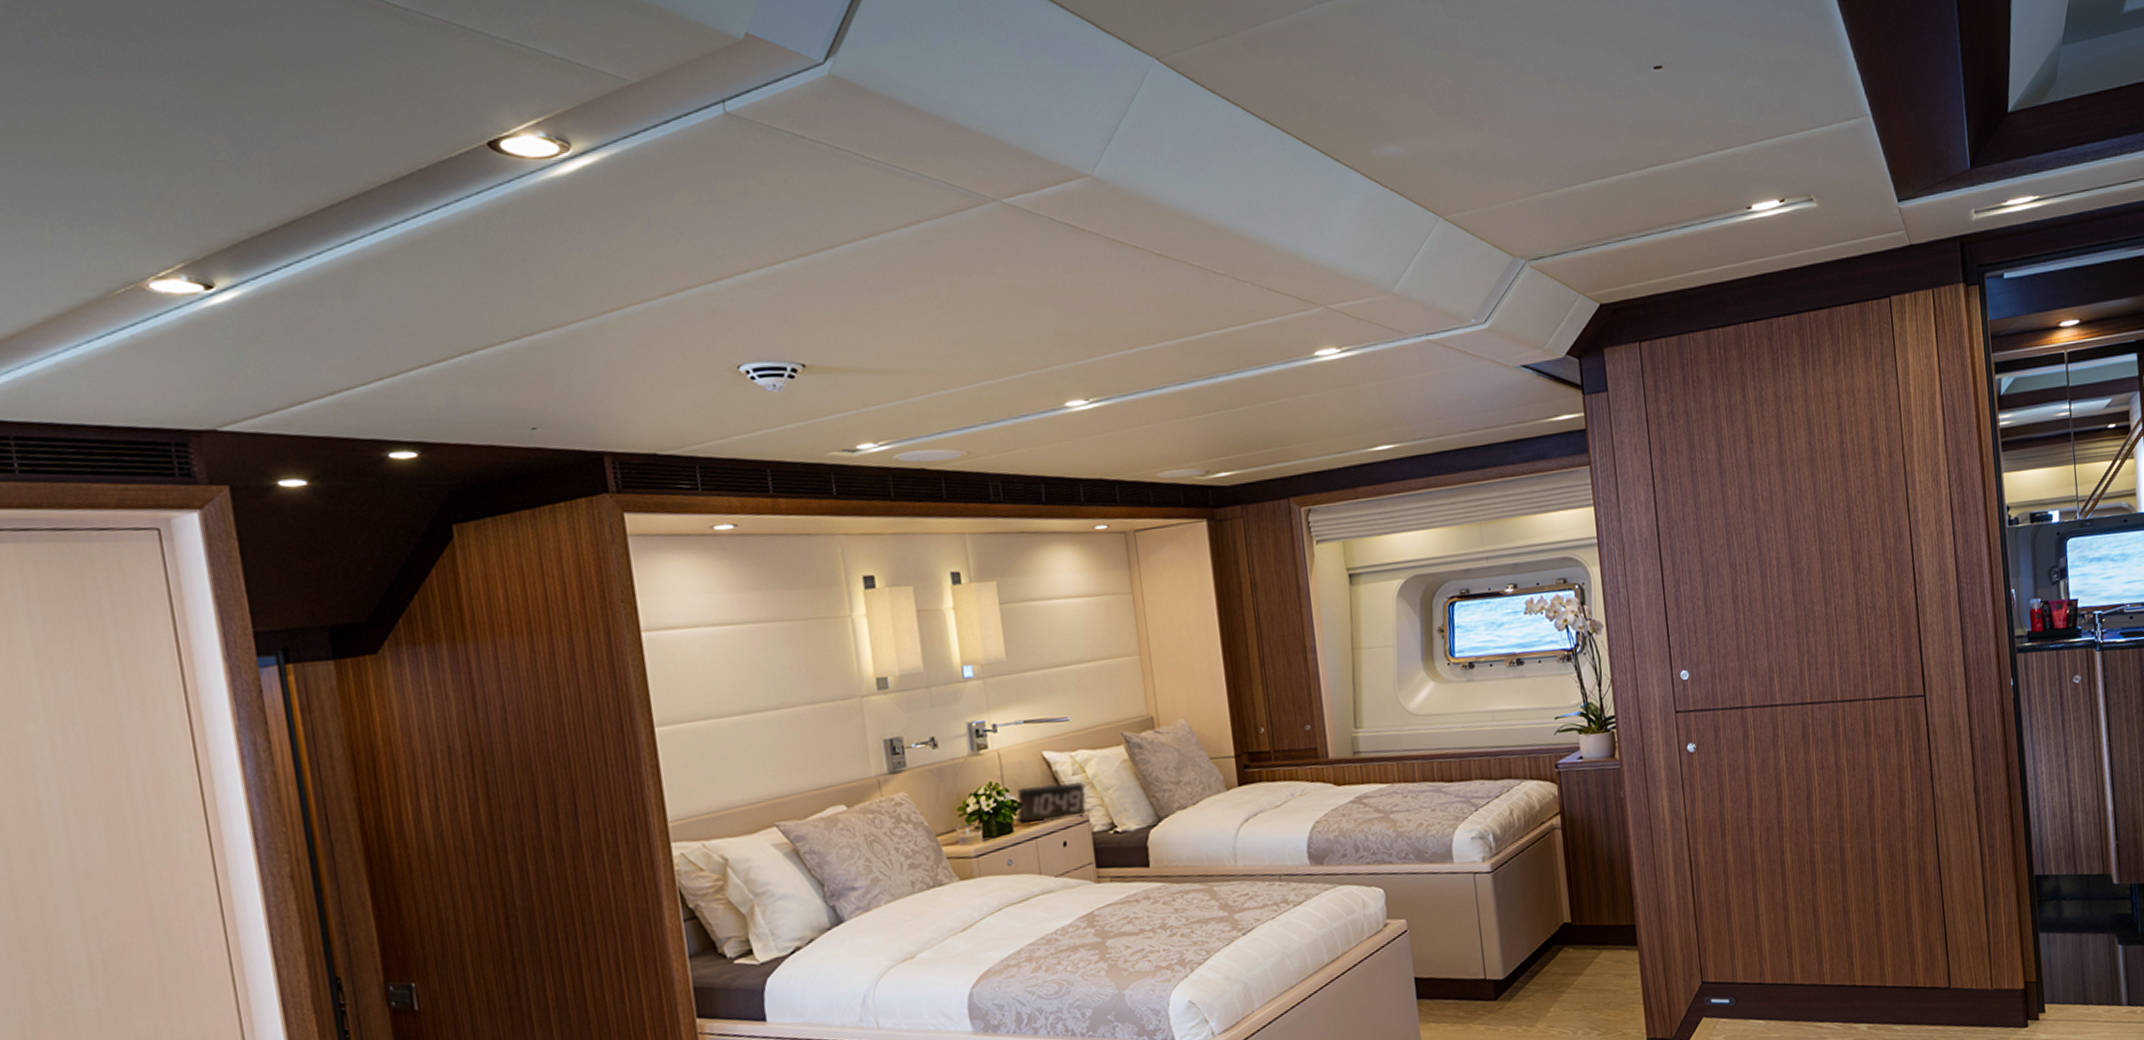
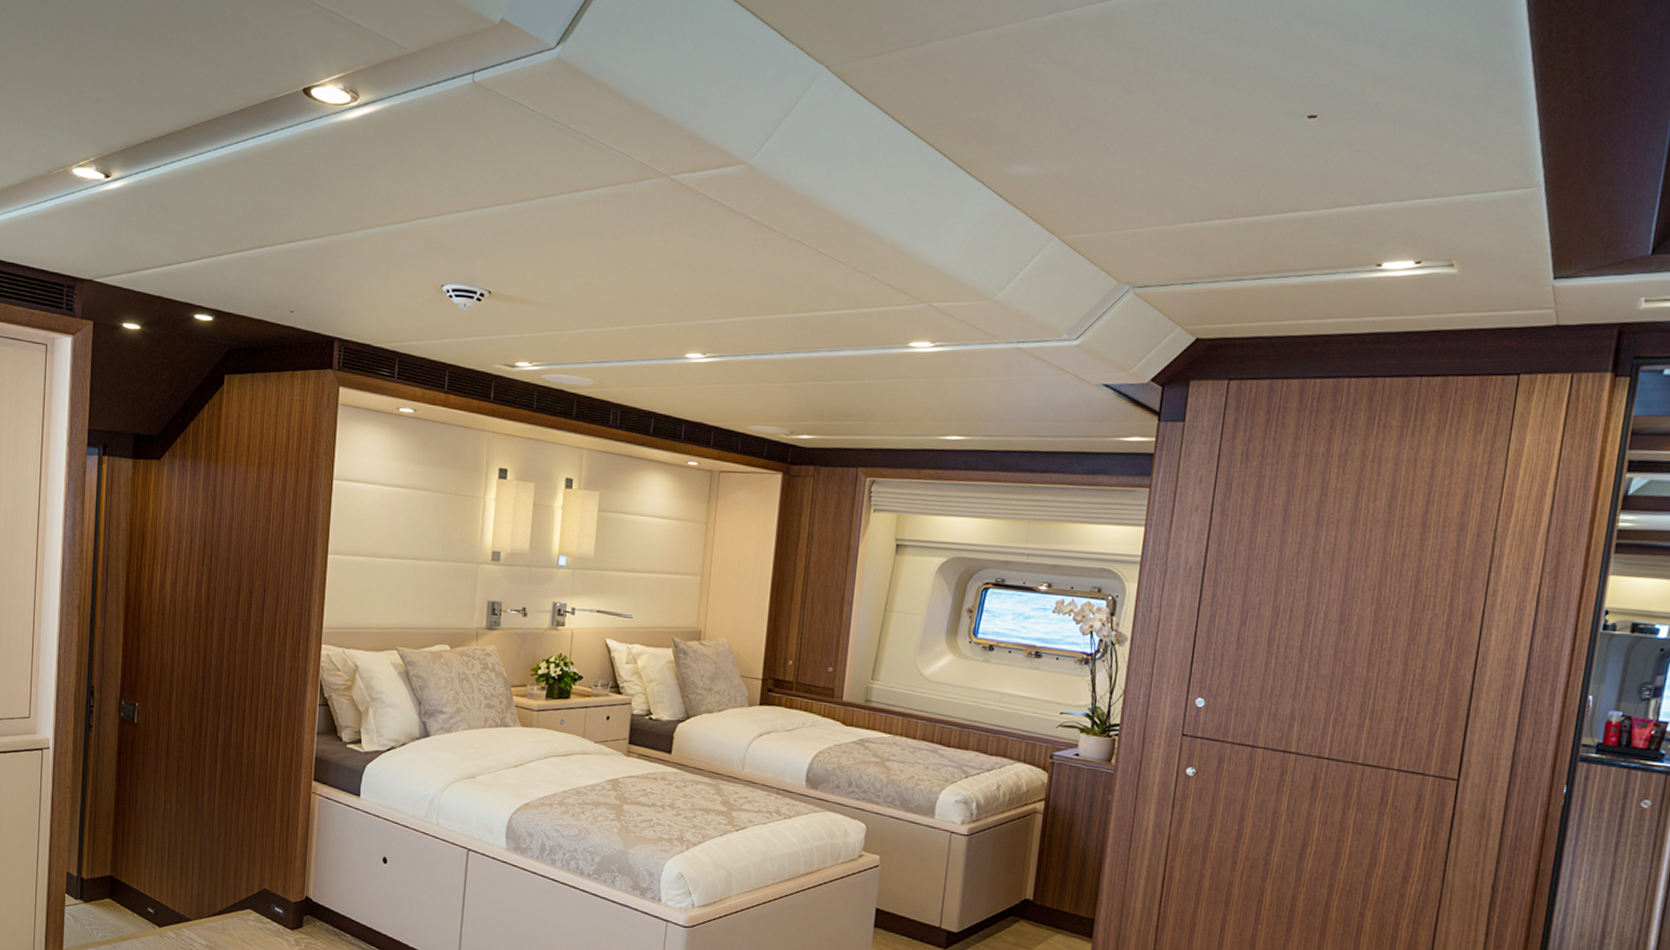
alarm clock: present [1016,781,1087,824] -> none [575,664,634,700]

